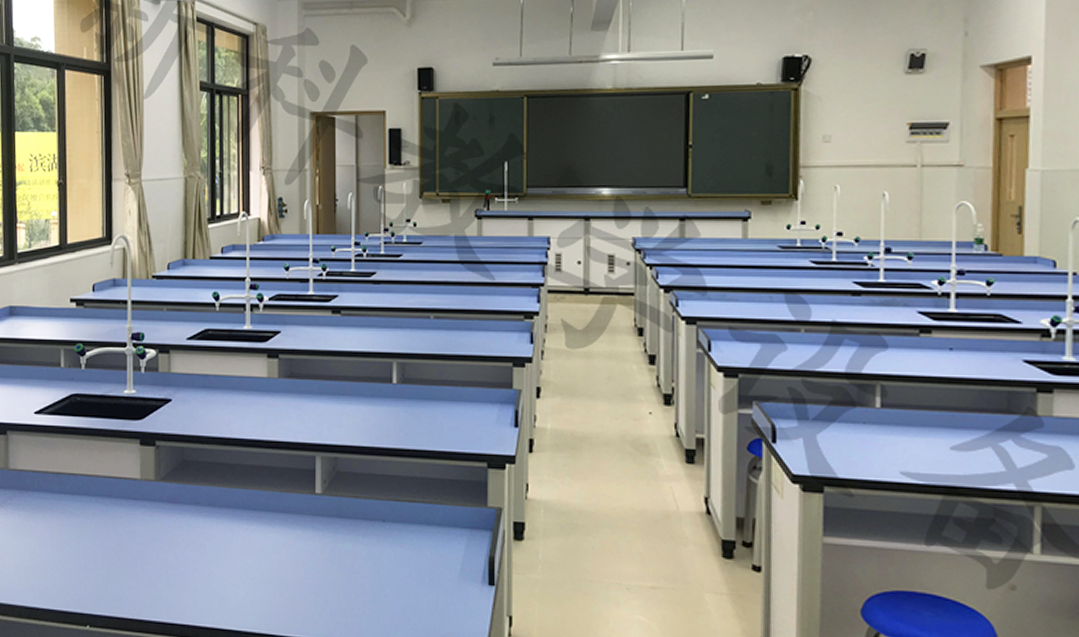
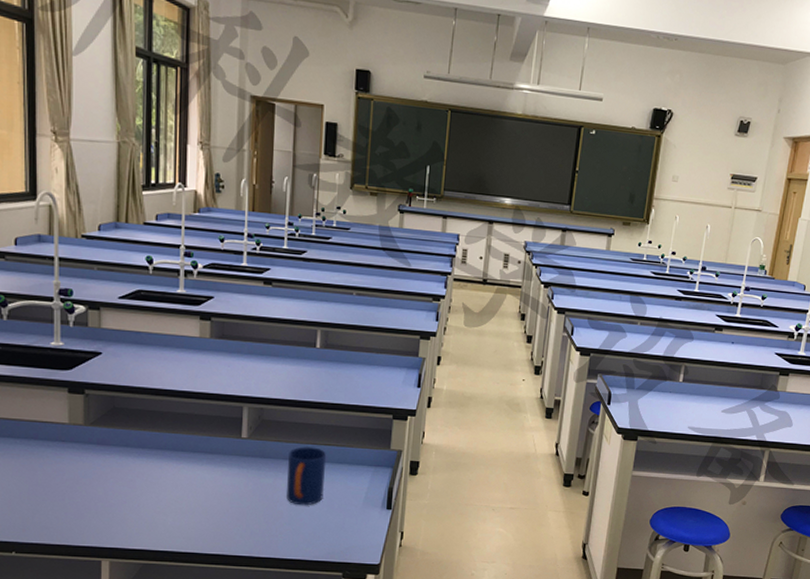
mug: none [368,502,412,579] -> present [287,446,327,506]

